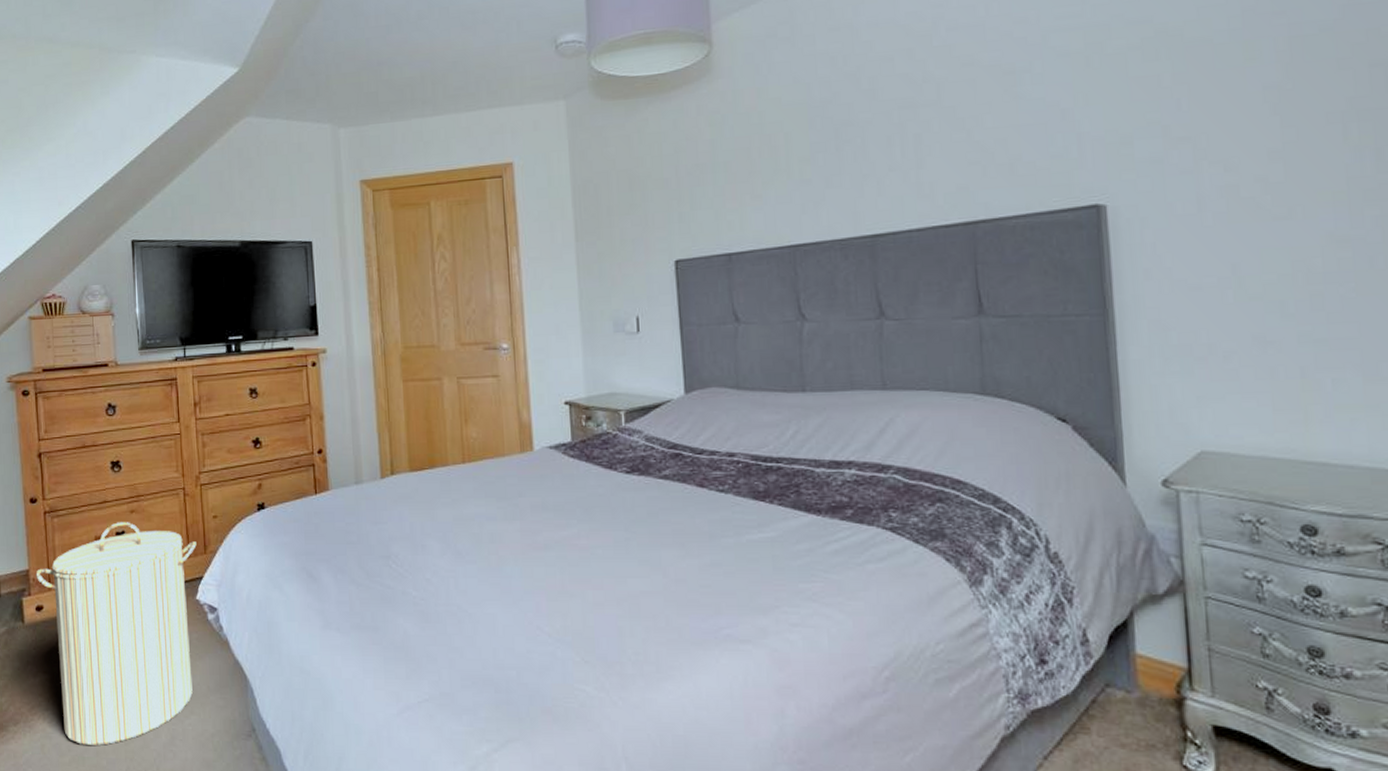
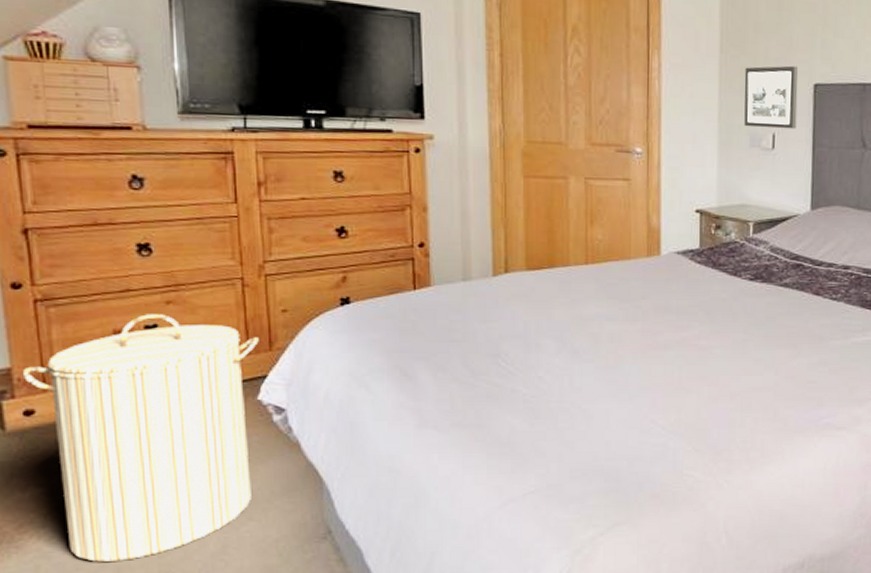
picture frame: none [602,244,661,313] -> present [744,65,799,129]

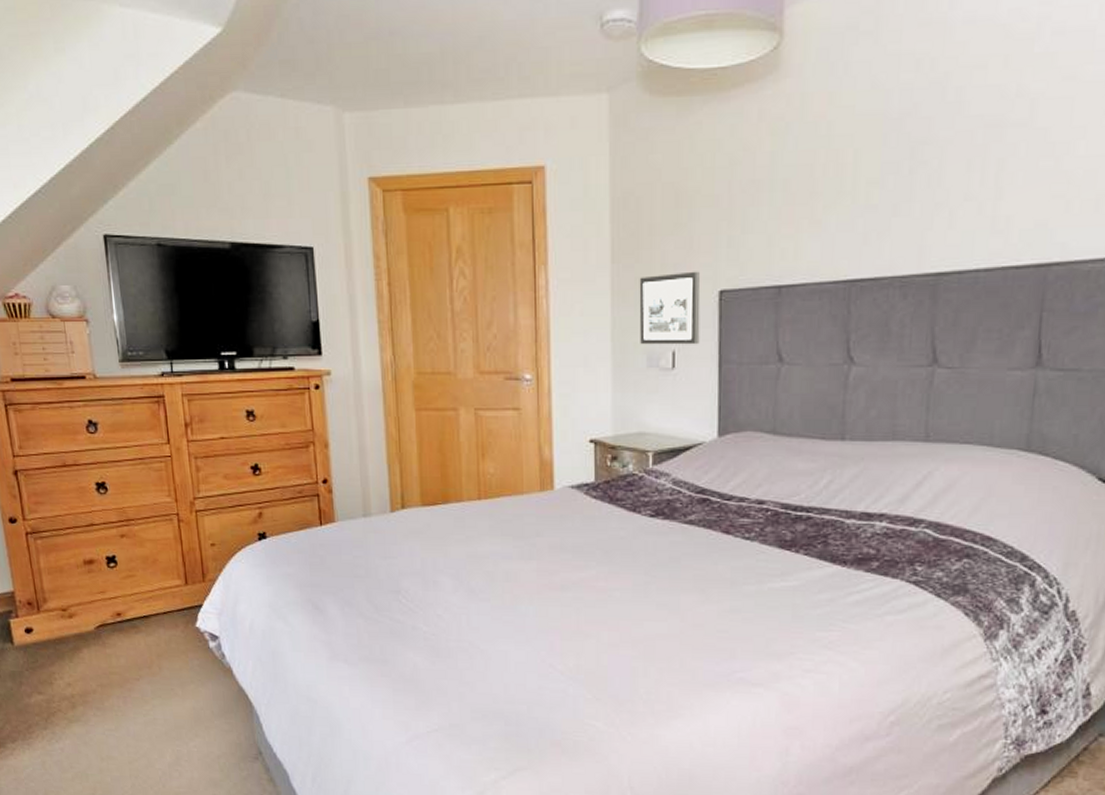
laundry hamper: present [22,314,259,562] -> none [22,546,196,764]

